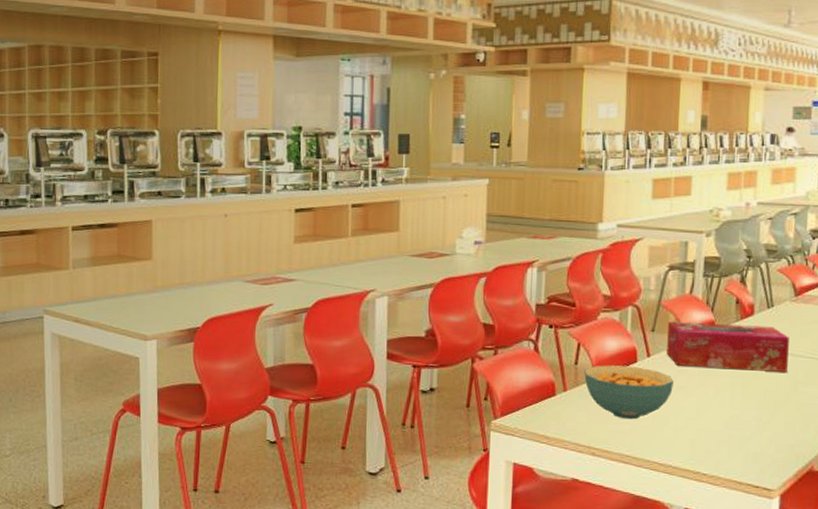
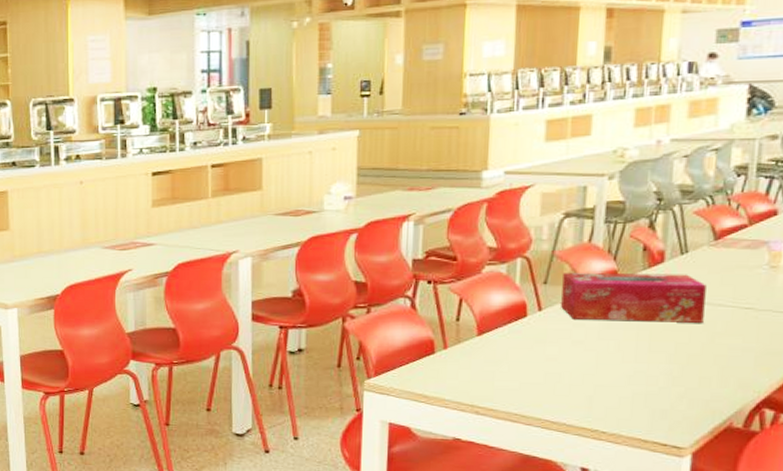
cereal bowl: present [584,365,674,420] -> none [467,320,569,377]

